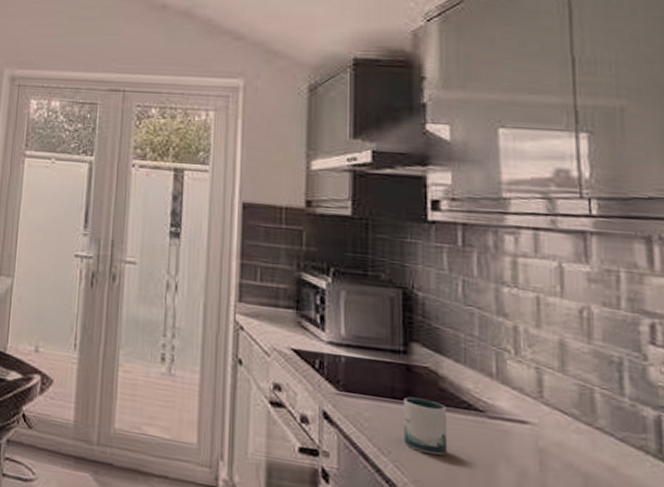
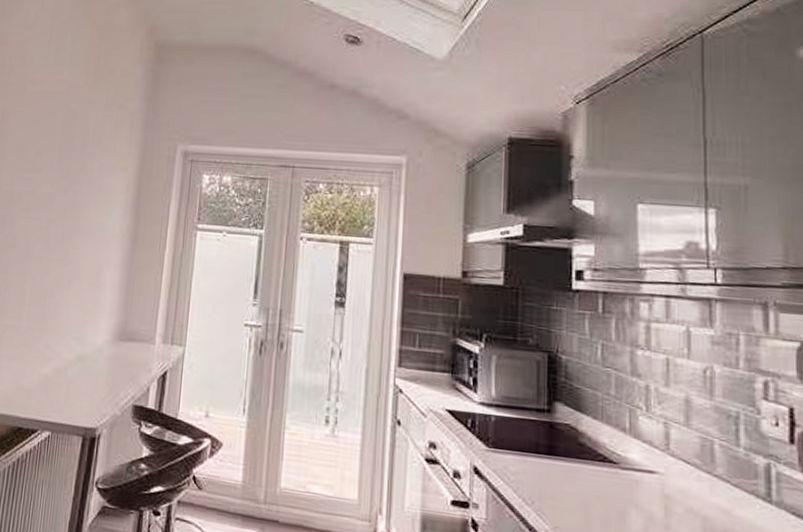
mug: present [404,397,448,455] -> none [546,451,585,504]

